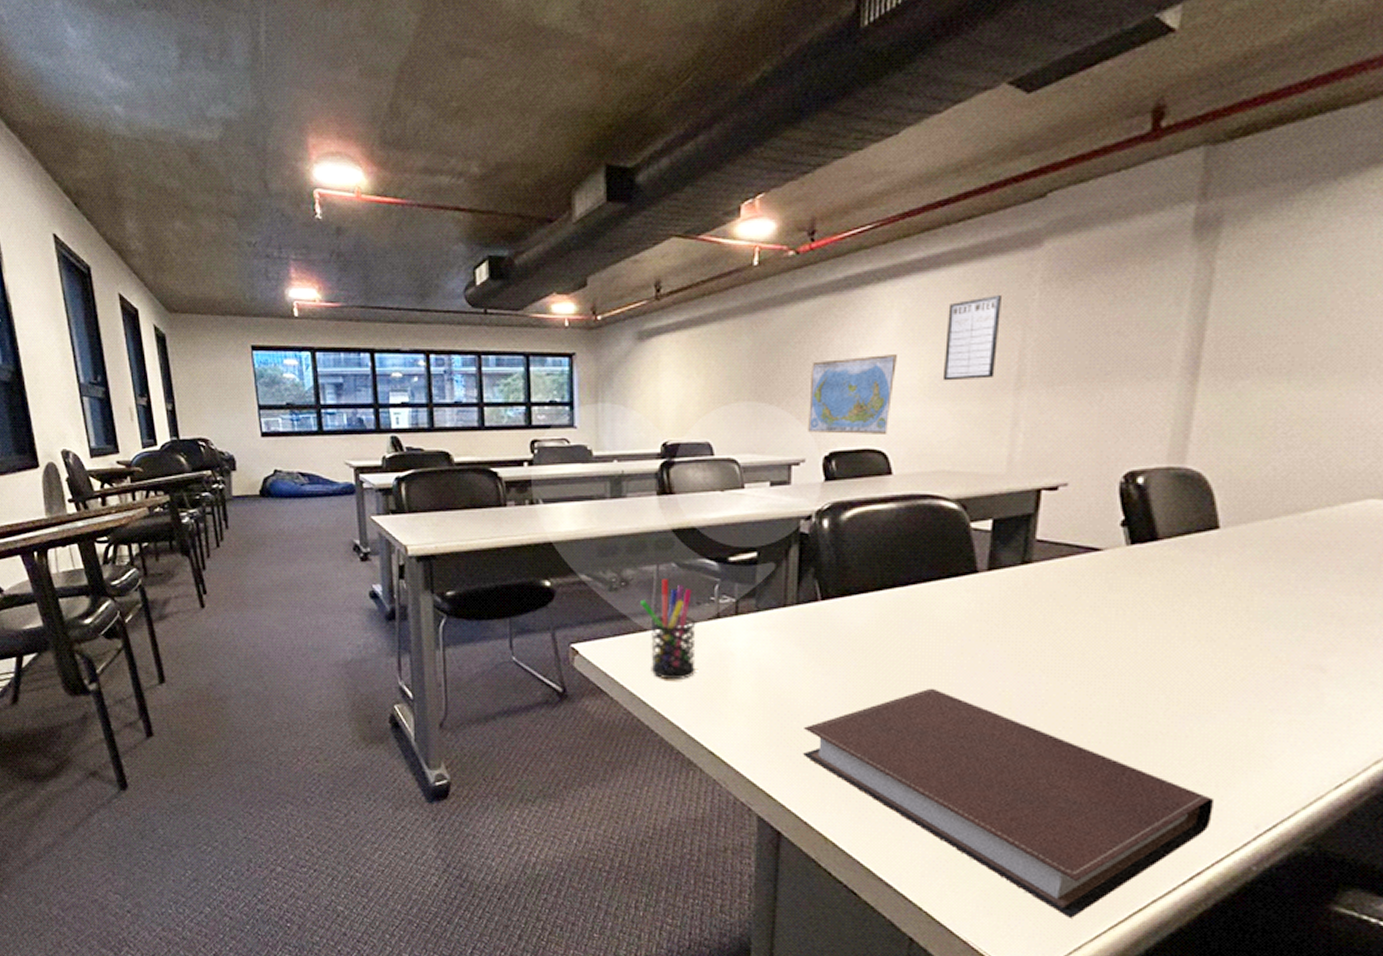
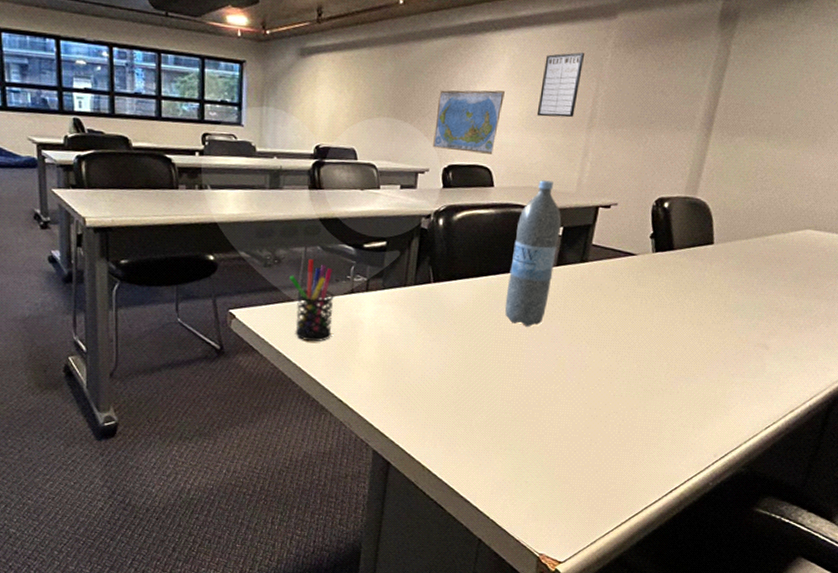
notebook: present [803,688,1213,920] -> none [411,353,690,522]
water bottle: none [920,461,990,652] -> present [504,180,562,327]

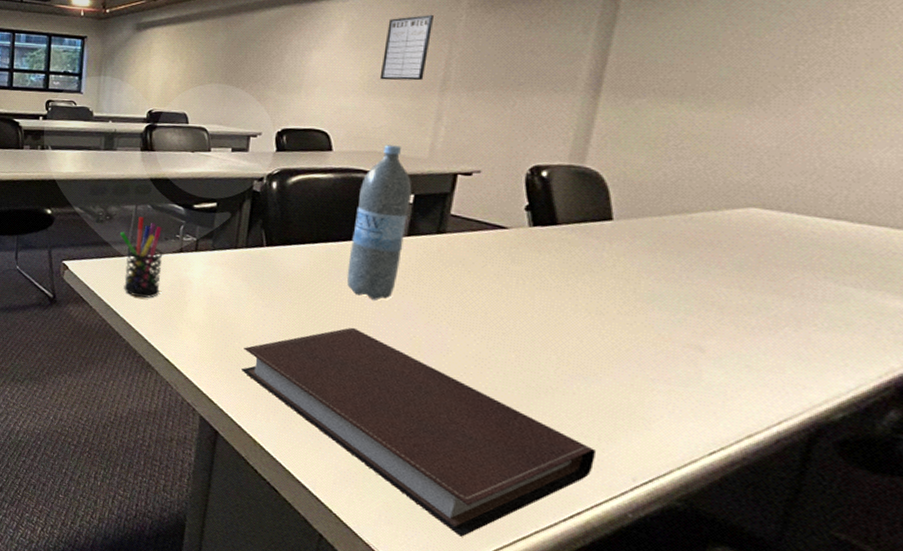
notebook: none [411,353,690,522] -> present [241,327,595,538]
world map: present [433,90,505,154] -> none [266,55,343,118]

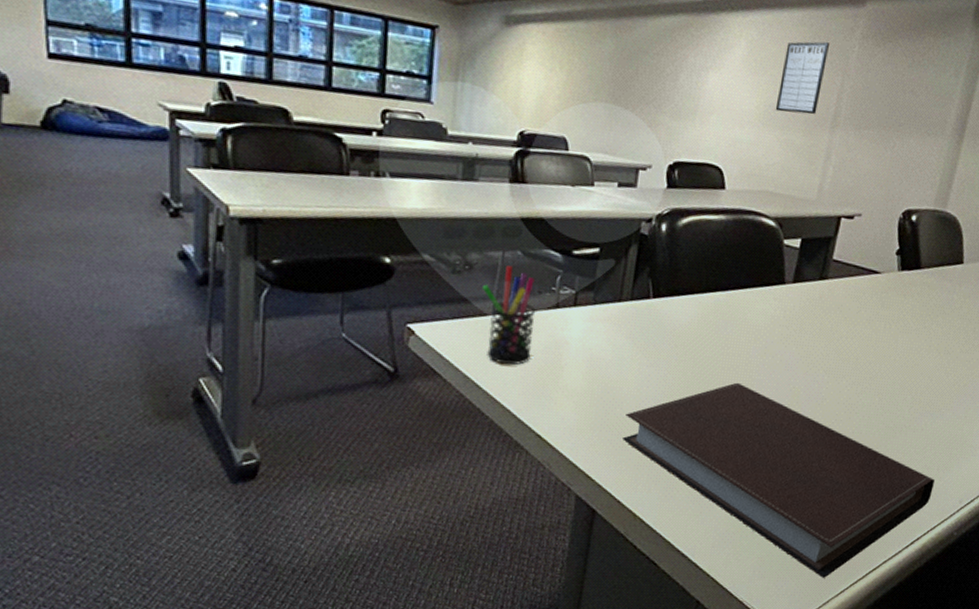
water bottle: present [346,144,412,300] -> none [733,184,800,352]

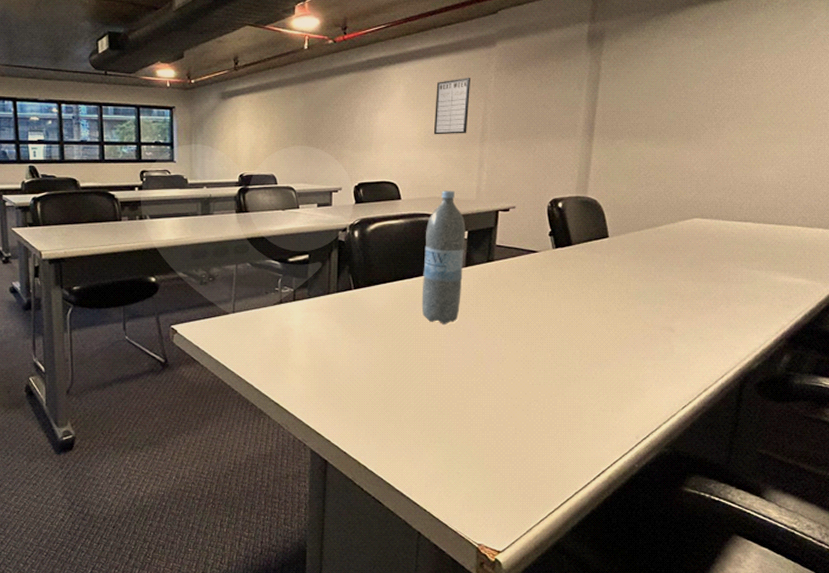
pen holder: present [481,266,536,365] -> none [223,275,265,351]
notebook: present [623,382,935,579] -> none [343,350,611,510]
water bottle: none [733,184,800,352] -> present [421,190,466,324]

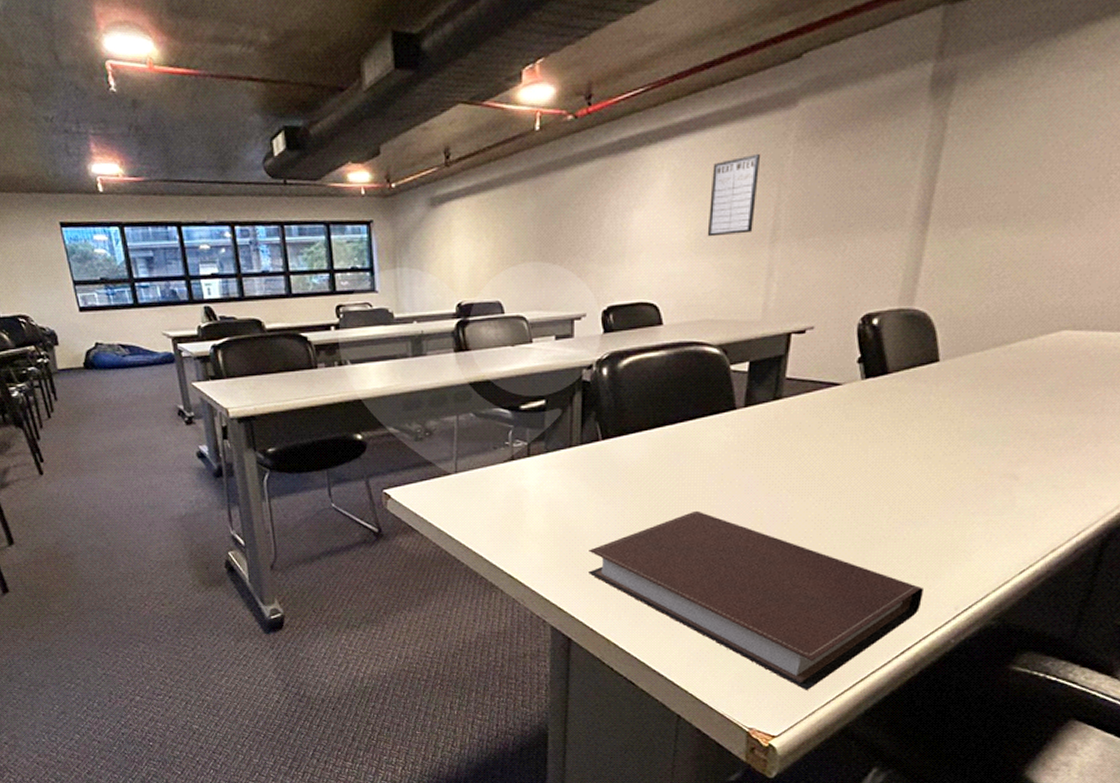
notebook: none [343,350,611,510] -> present [589,510,923,691]
water bottle: present [421,190,466,324] -> none [686,310,747,479]

